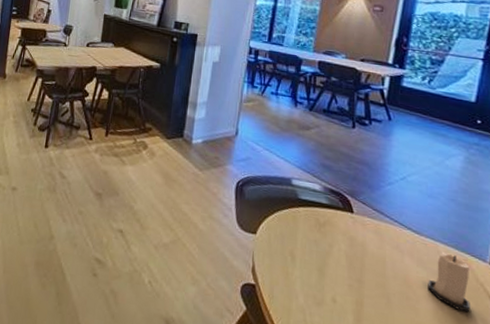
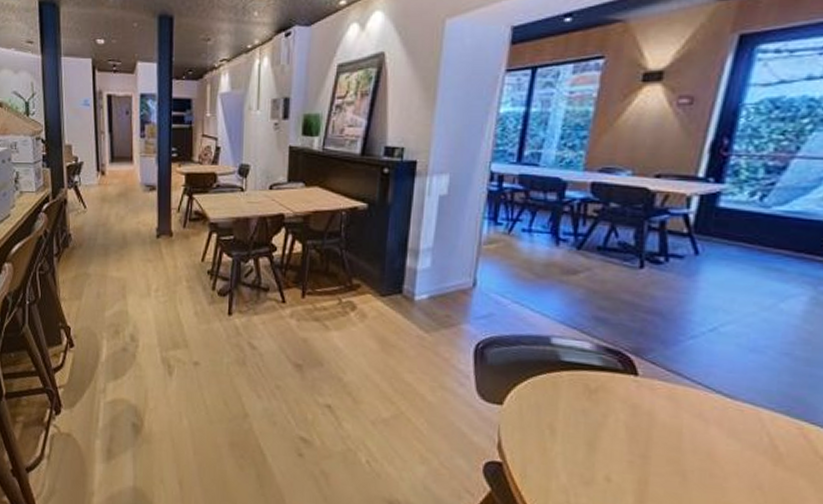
candle: present [428,252,470,313] -> none [741,420,806,492]

